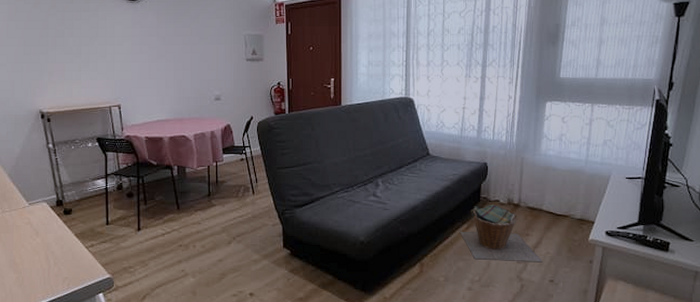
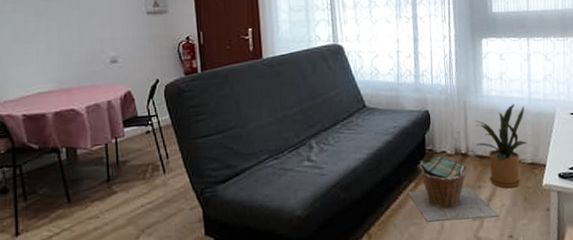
house plant: none [529,164,581,239] -> present [474,104,527,189]

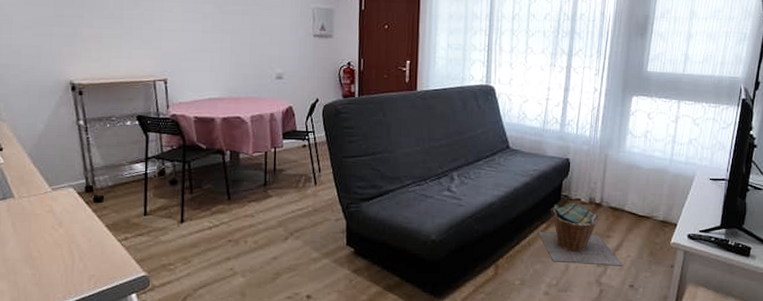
house plant: present [474,104,527,189] -> none [611,163,665,242]

